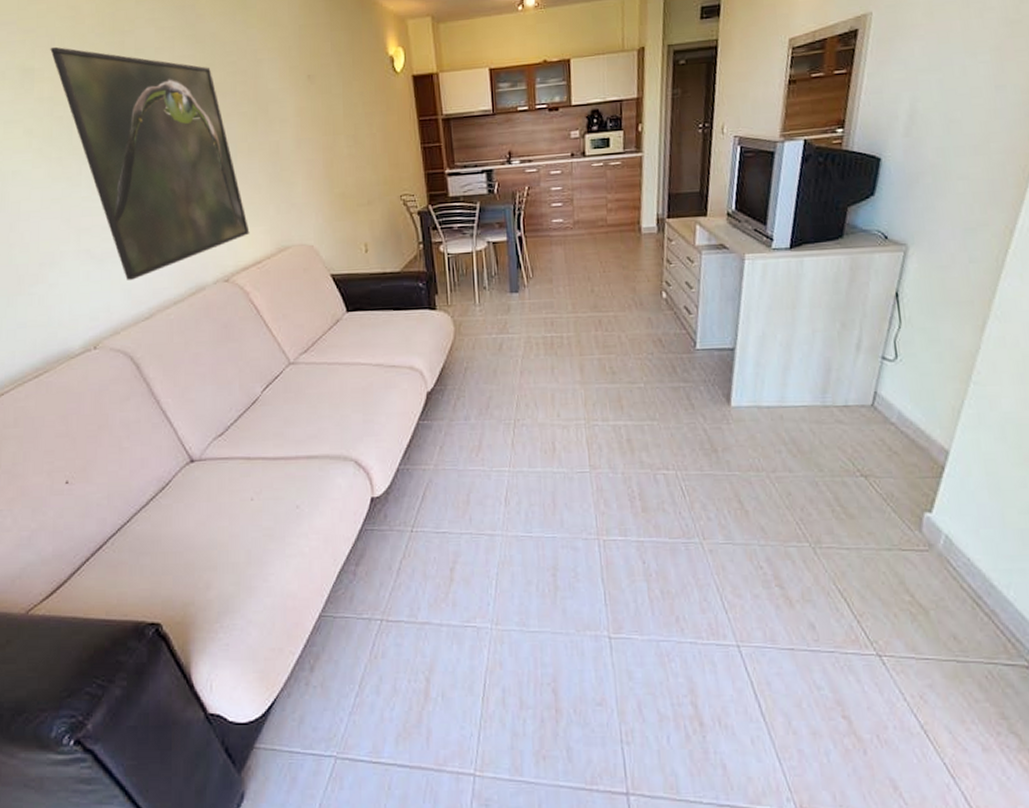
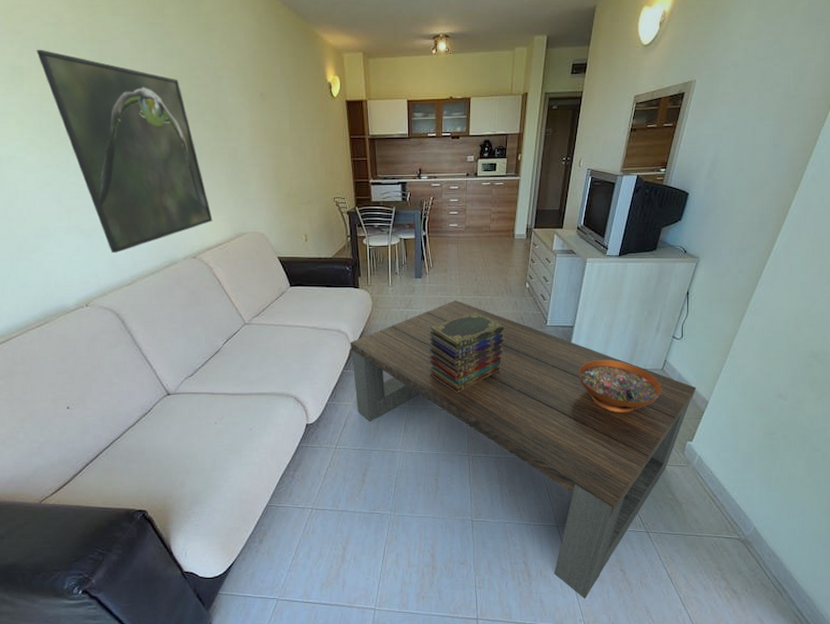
coffee table: none [426,320,928,765] -> present [349,300,697,599]
book stack: none [532,333,638,449] -> present [428,311,505,393]
decorative bowl: none [748,393,875,471] -> present [579,359,662,413]

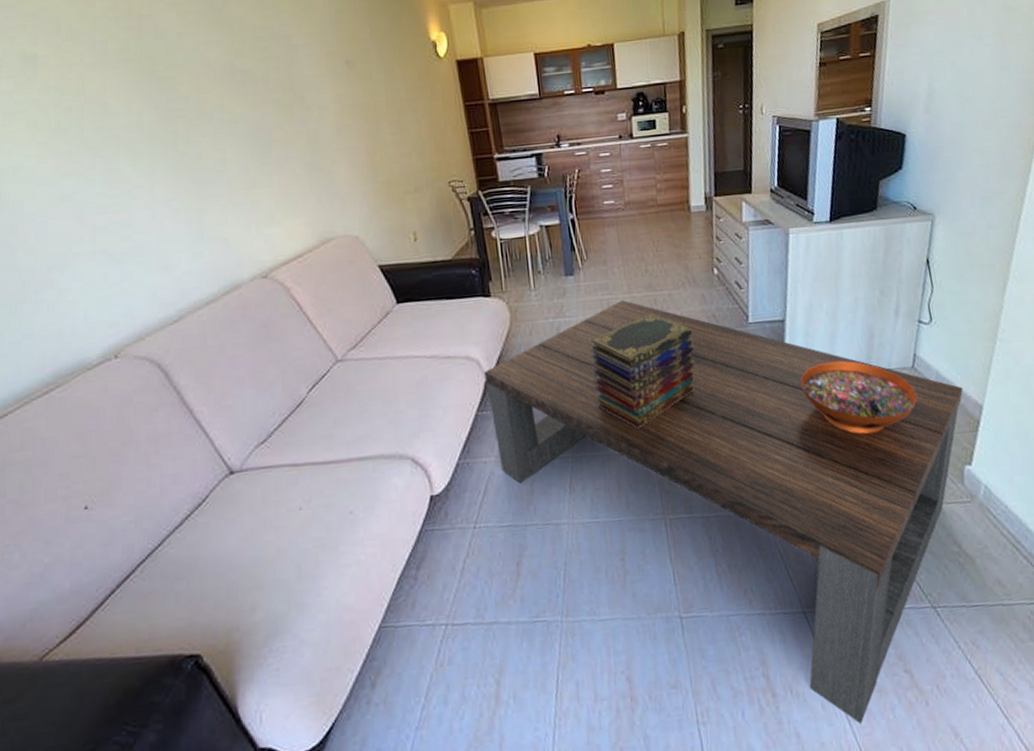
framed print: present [36,49,213,253] -> none [56,32,289,281]

